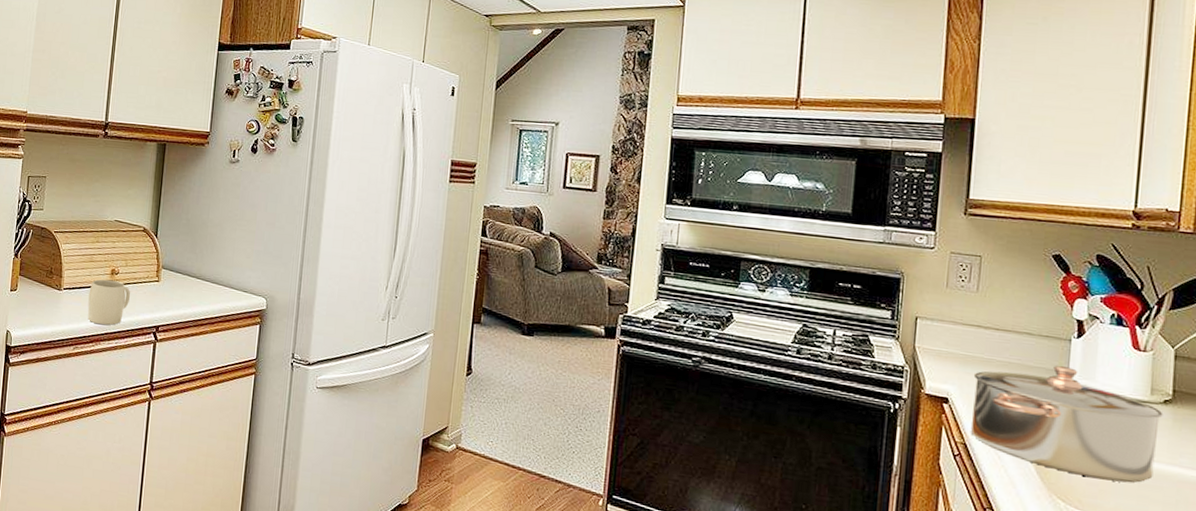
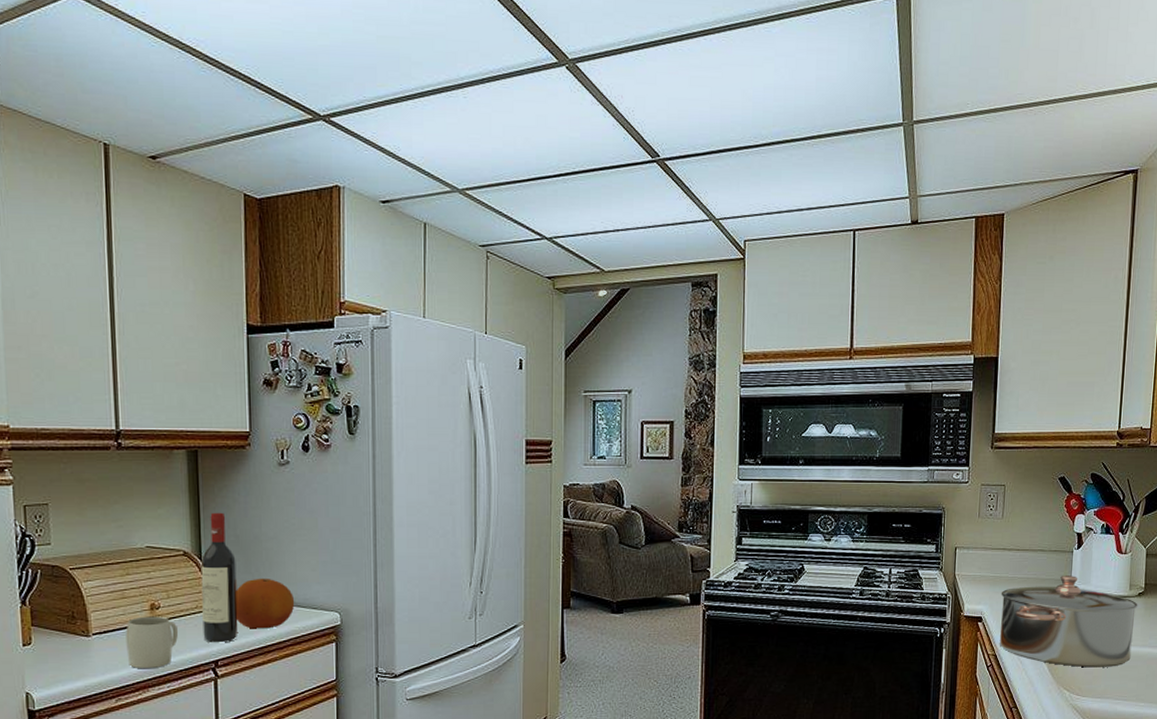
wine bottle: none [150,197,185,312] -> present [200,512,238,643]
fruit: none [179,258,229,305] -> present [236,578,295,629]

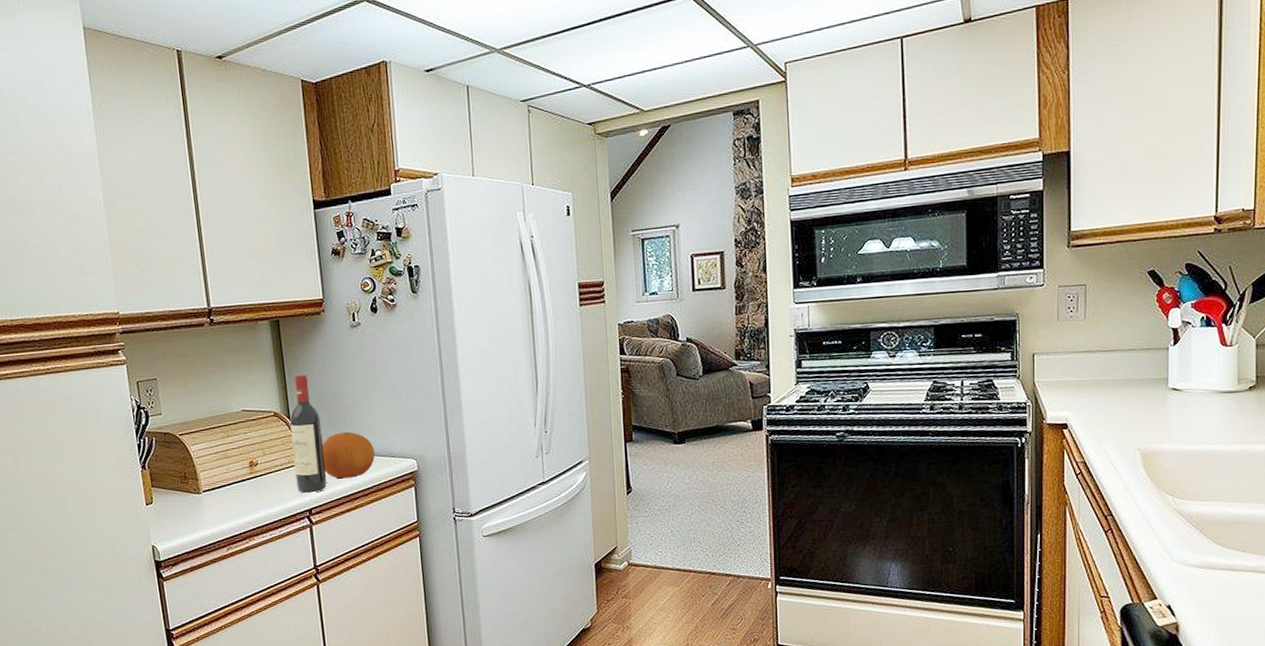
mug: present [126,616,179,669] -> none [230,472,276,520]
cooking pot: present [999,576,1138,668] -> none [1087,373,1249,470]

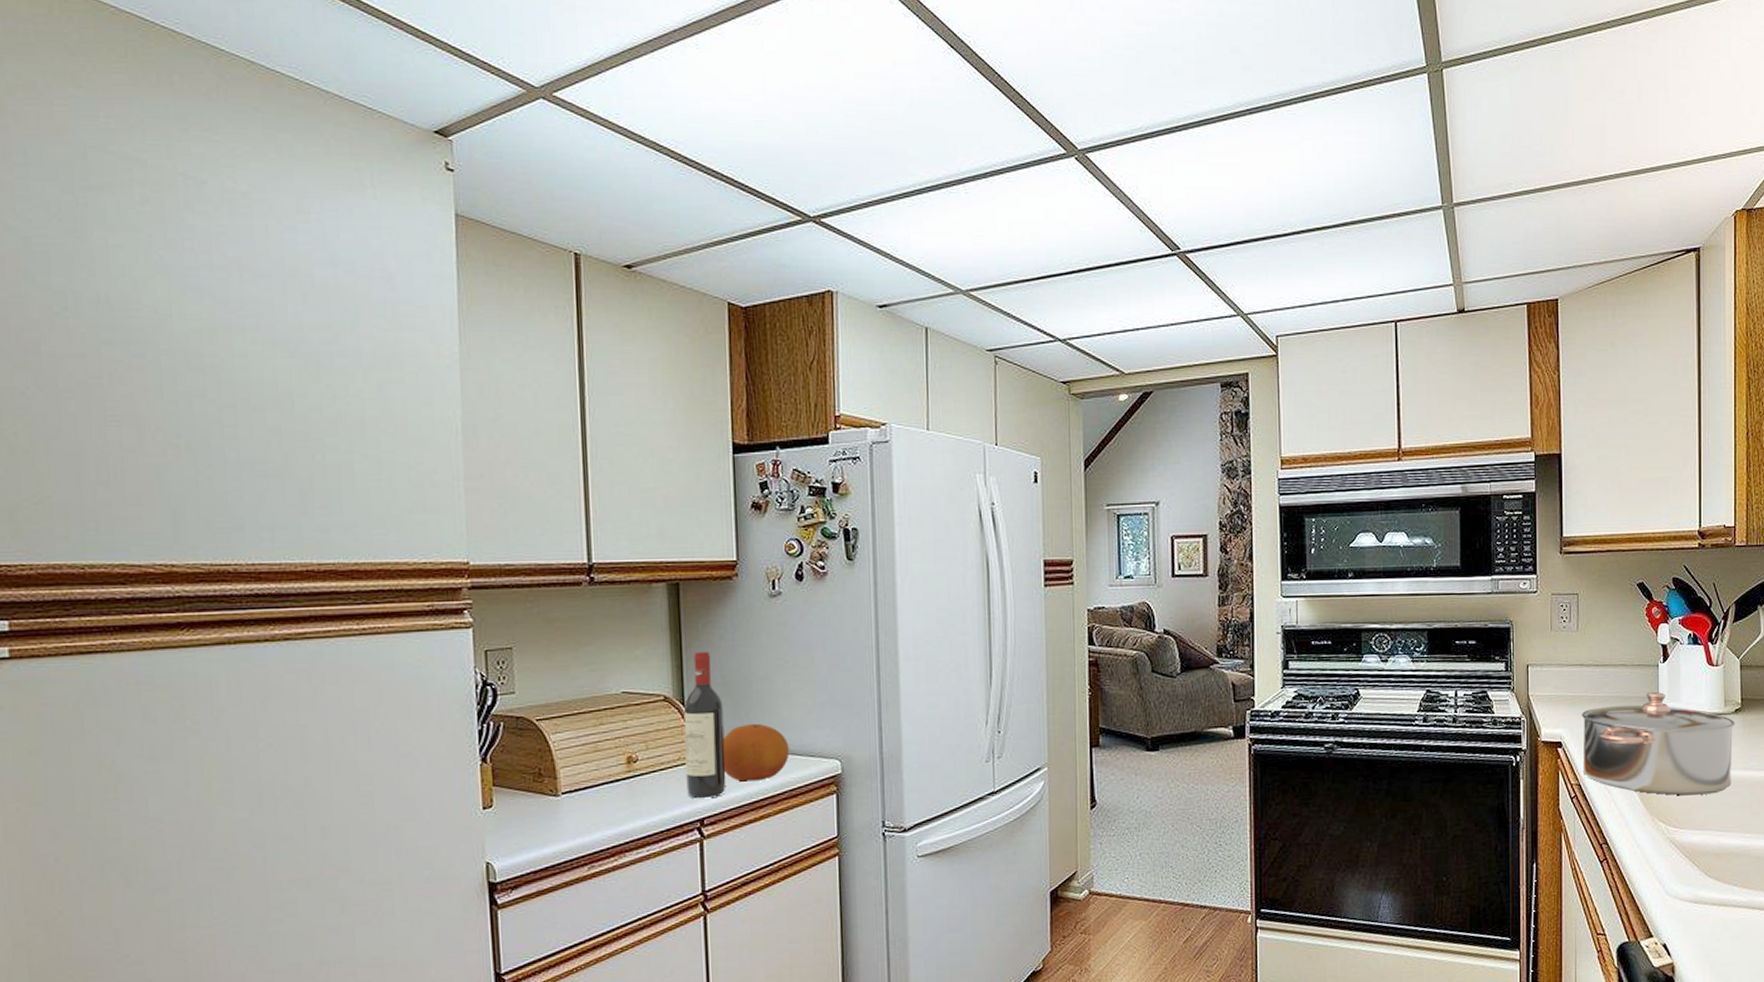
cooking pot: none [1087,373,1249,470] -> present [1581,692,1735,796]

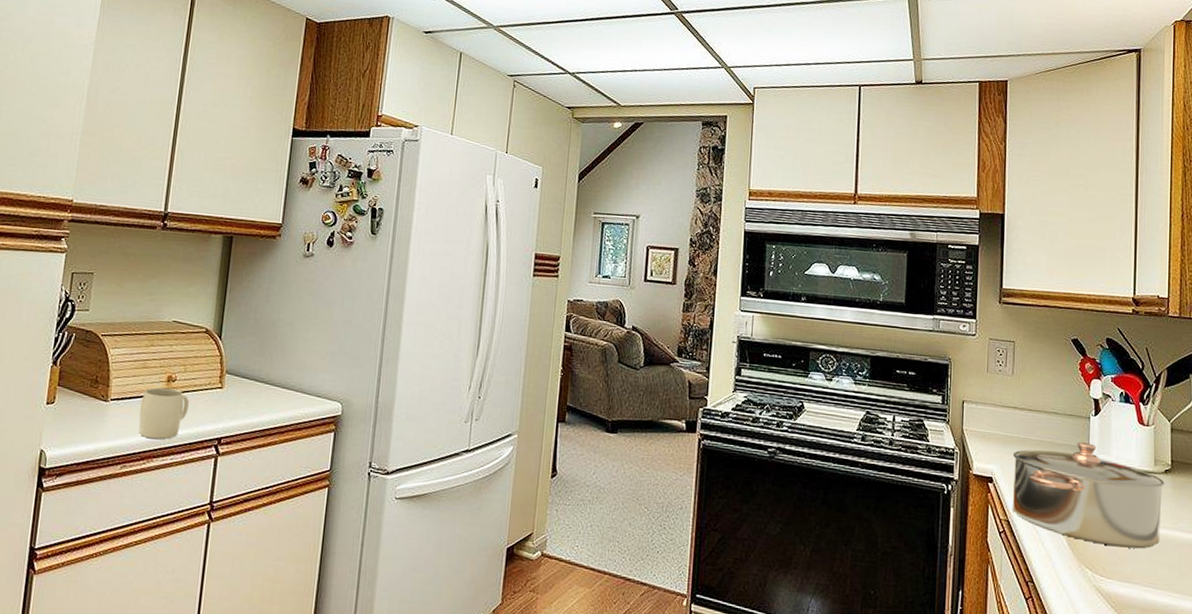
mug: none [599,770,659,832] -> present [138,387,190,440]
wine bottle: present [683,651,726,799] -> none [211,295,253,422]
fruit: present [723,723,790,782] -> none [244,361,301,412]

